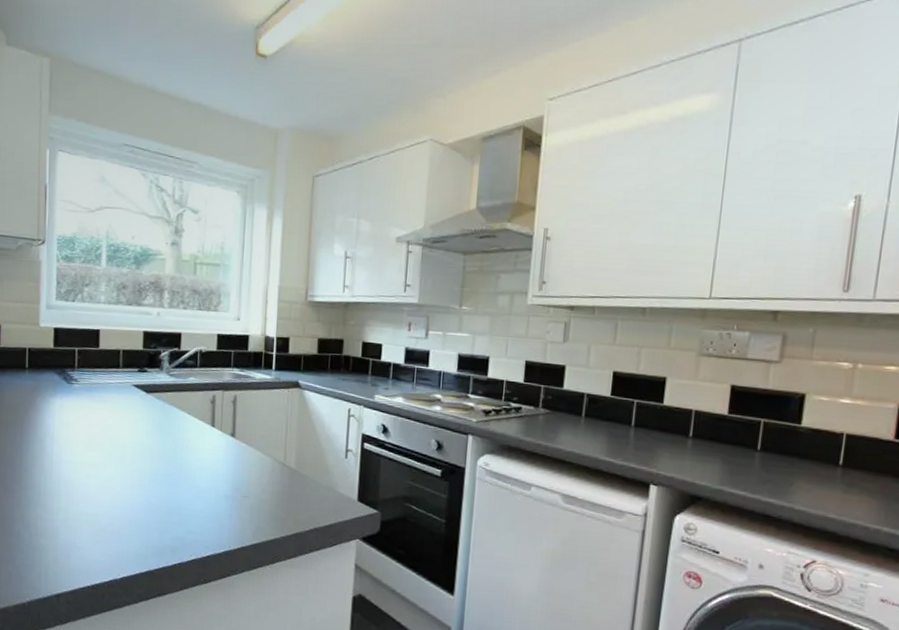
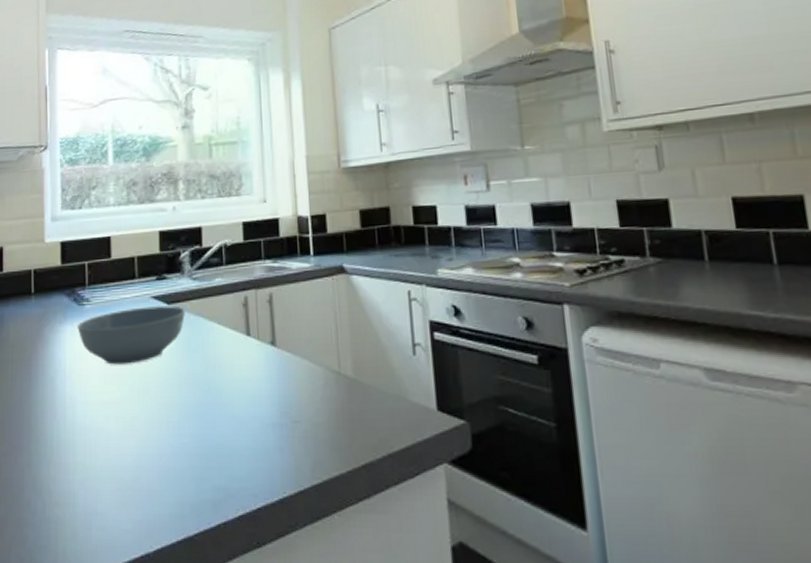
bowl: none [66,392,162,436] -> present [77,305,186,365]

